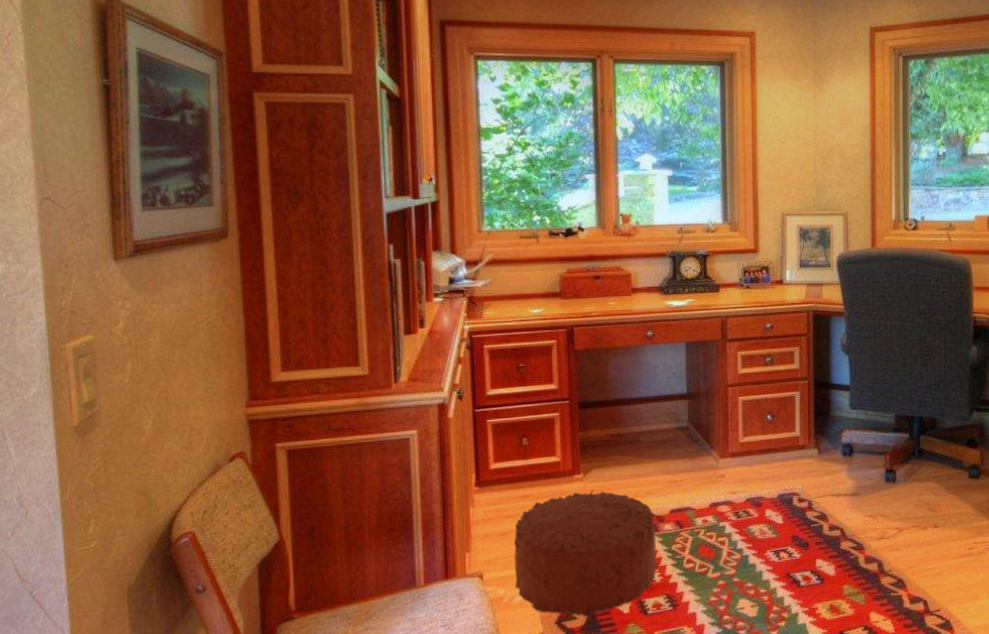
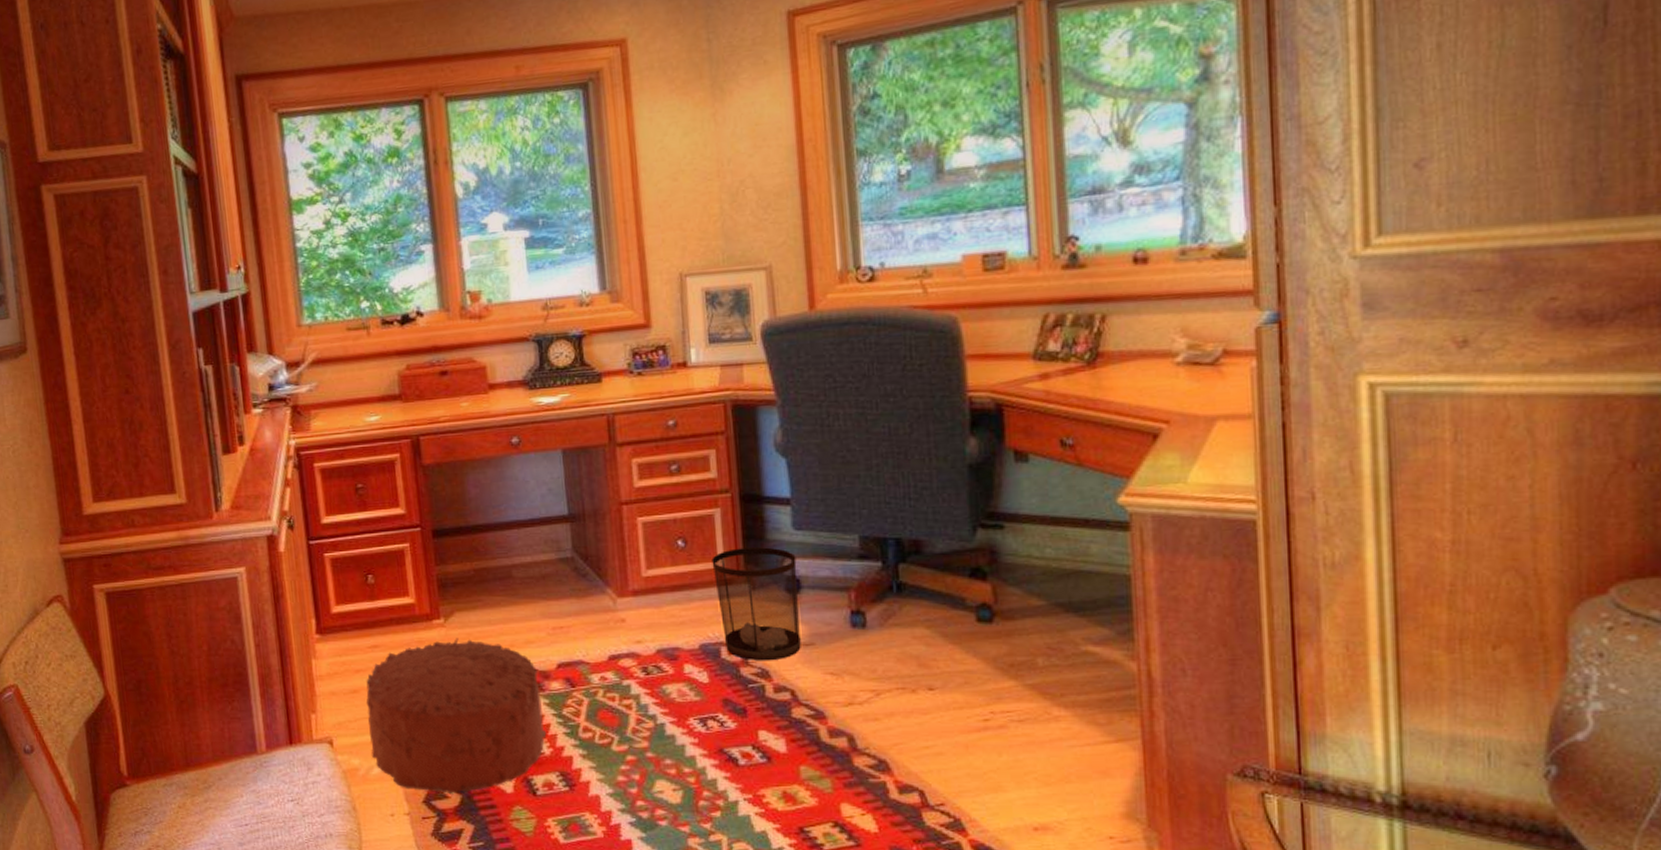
waste bin: none [791,421,851,507] -> present [711,547,801,661]

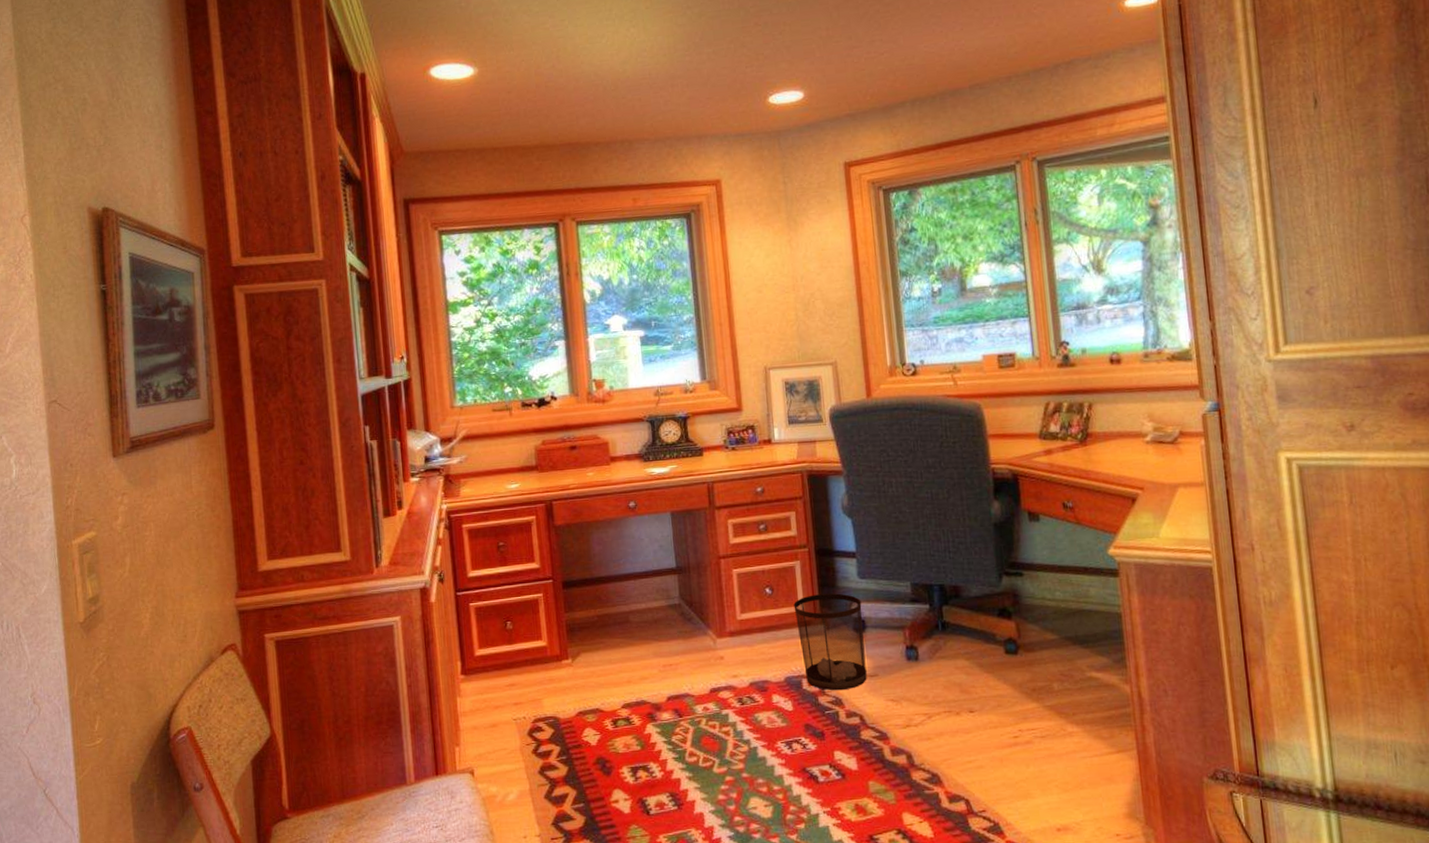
pouf: present [366,638,547,794] -> none [503,676,659,816]

